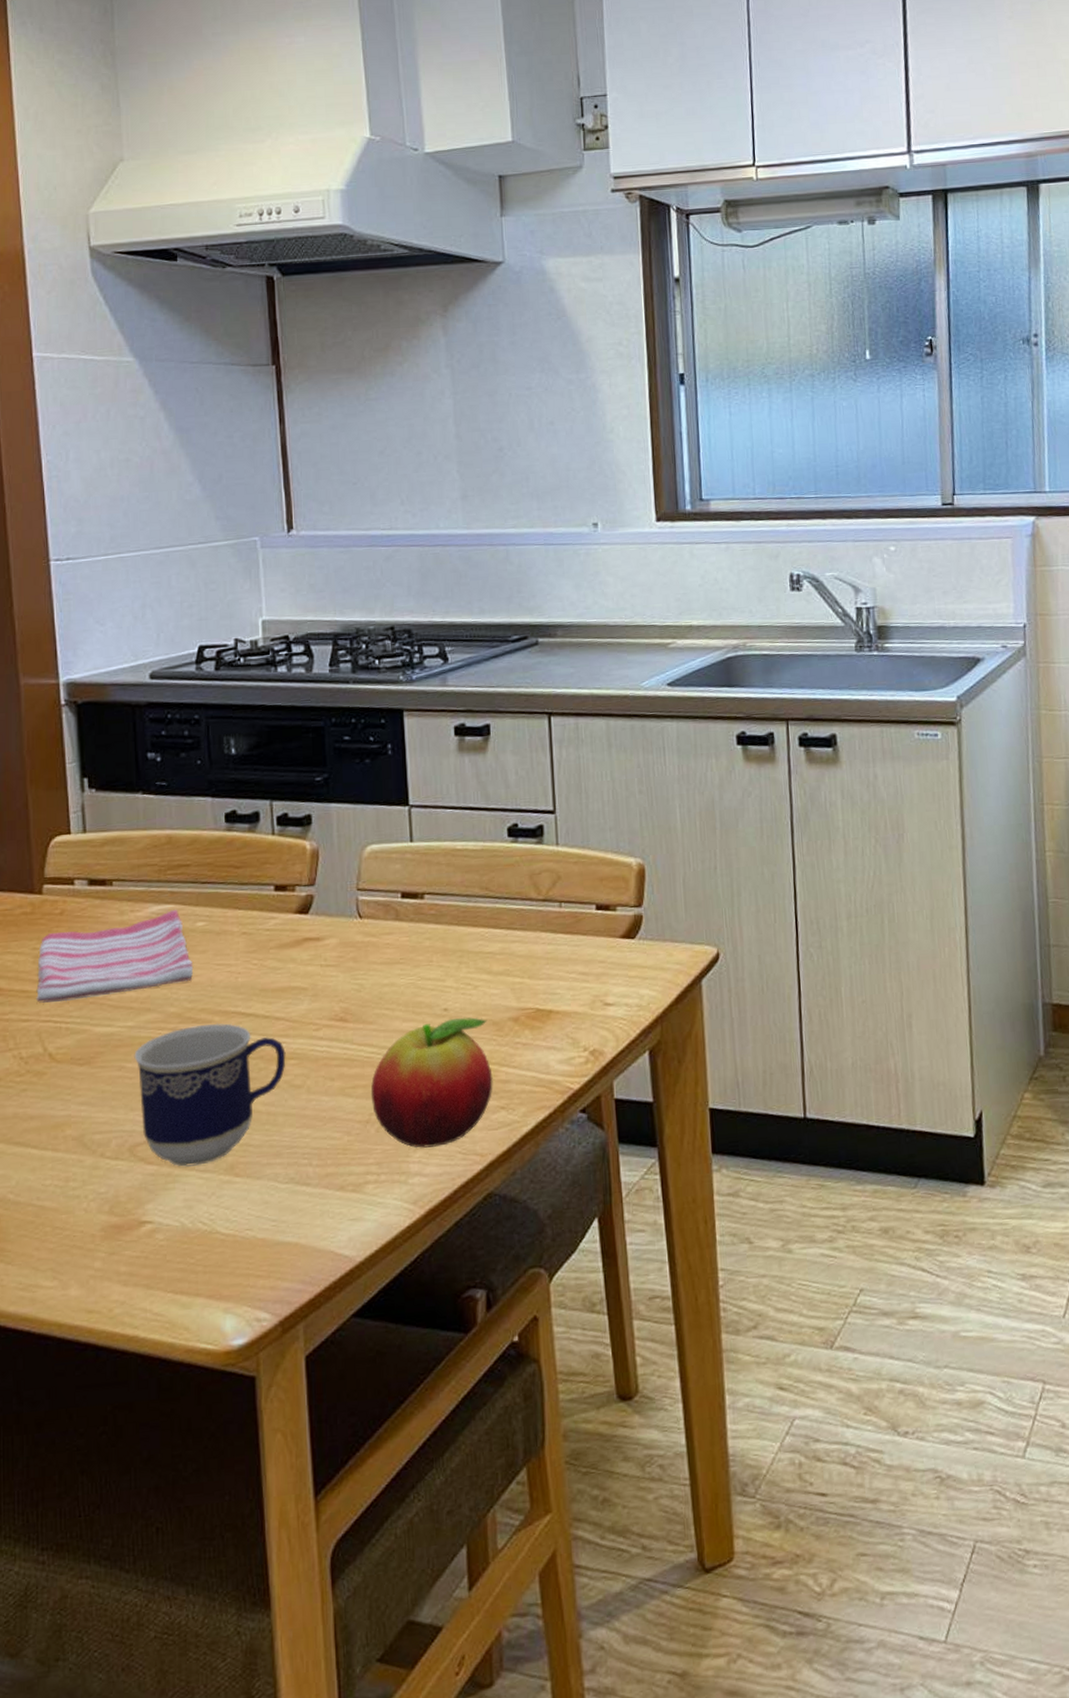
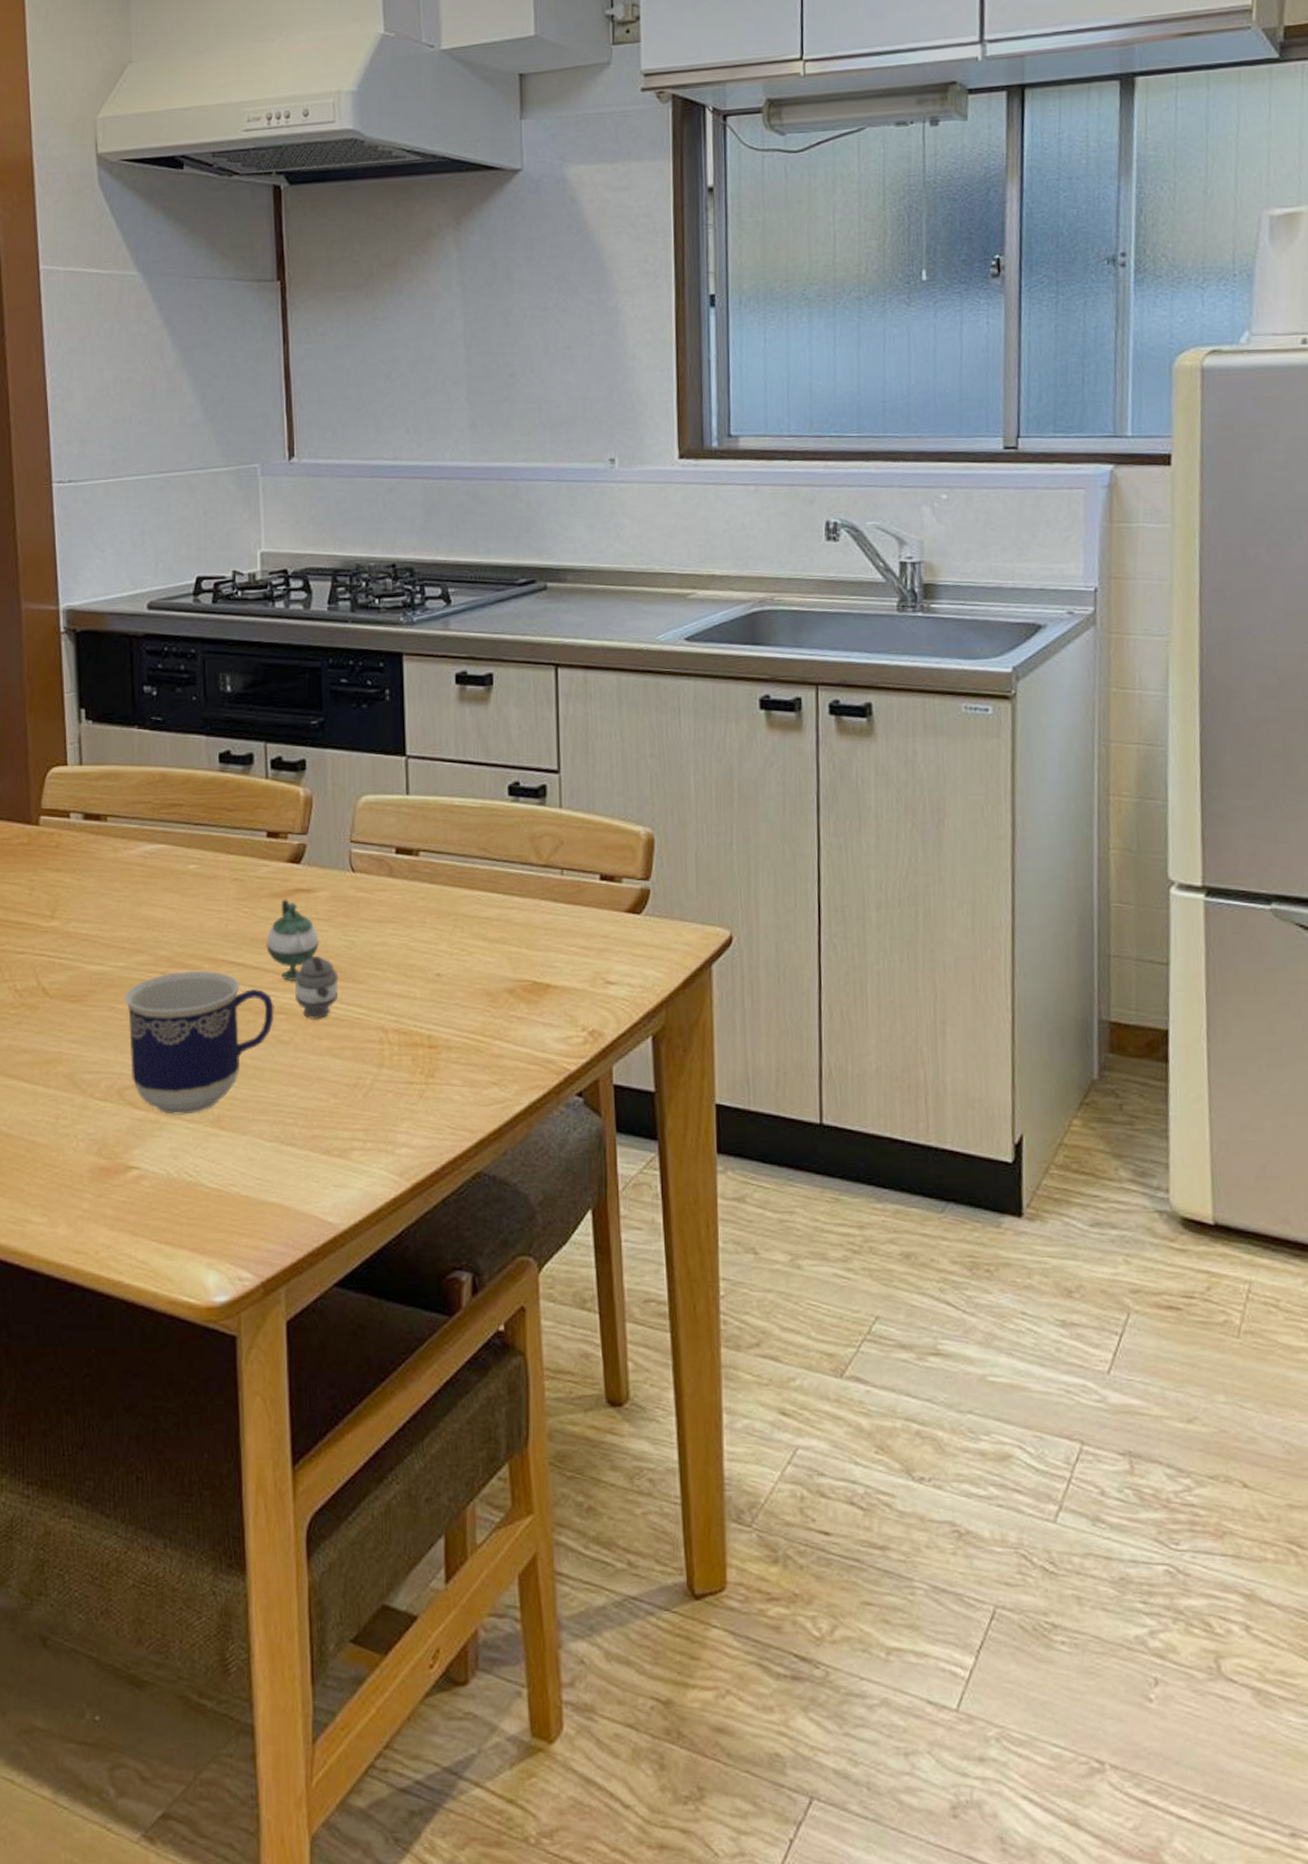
dish towel: present [36,910,194,1004] -> none [31,850,185,937]
teapot: none [276,948,349,1063] -> present [266,899,339,1020]
fruit: present [370,1017,493,1149] -> none [359,984,486,1118]

